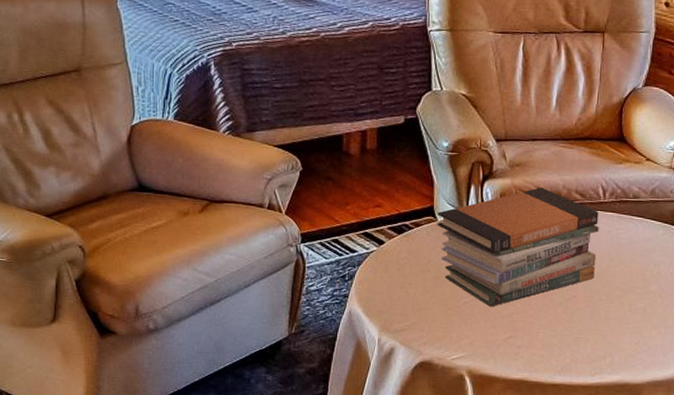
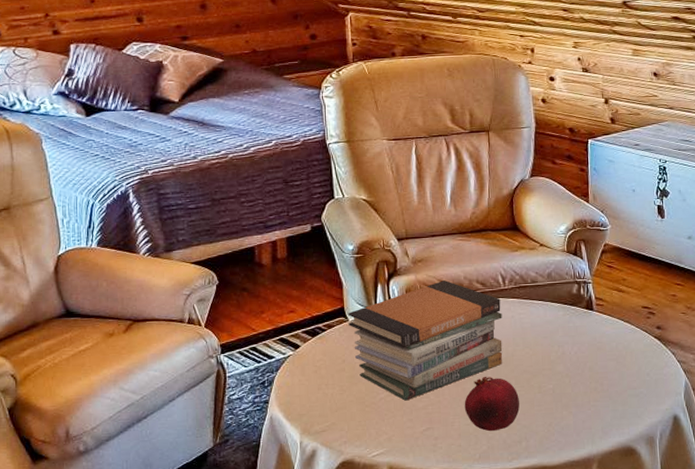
fruit: none [550,289,608,345] -> present [464,376,520,432]

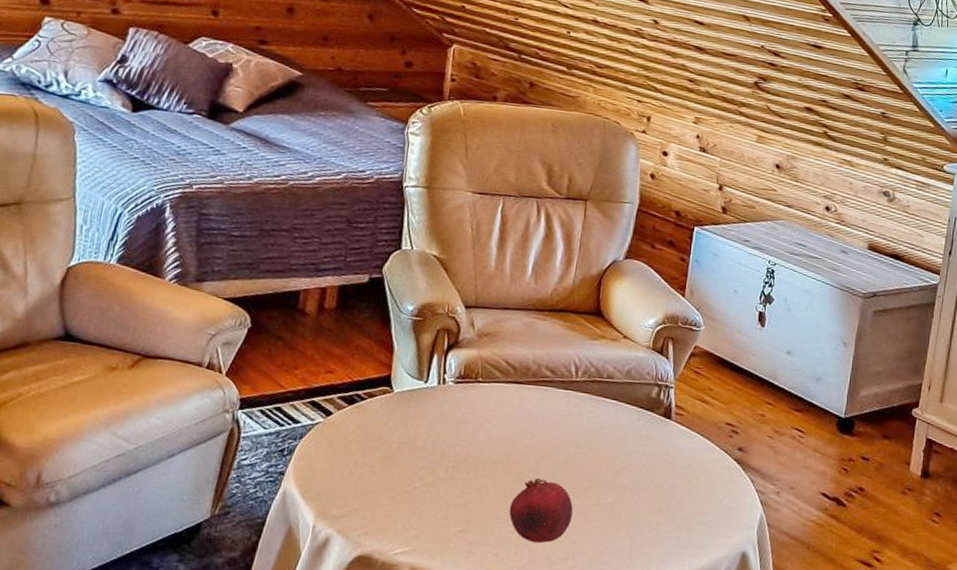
book stack: present [348,280,503,401] -> none [392,361,570,494]

